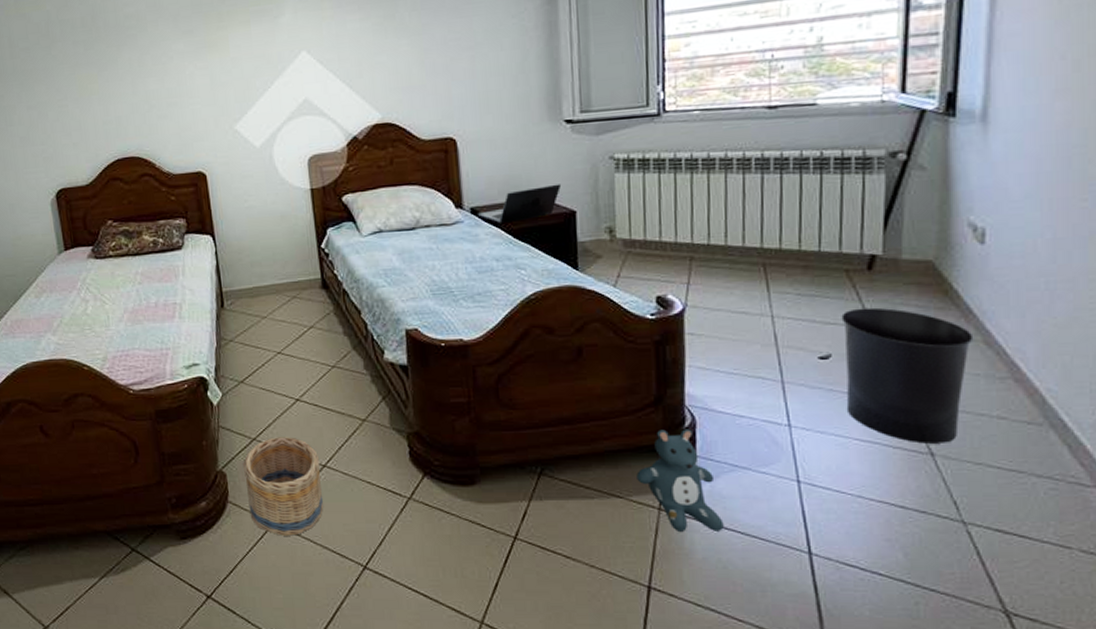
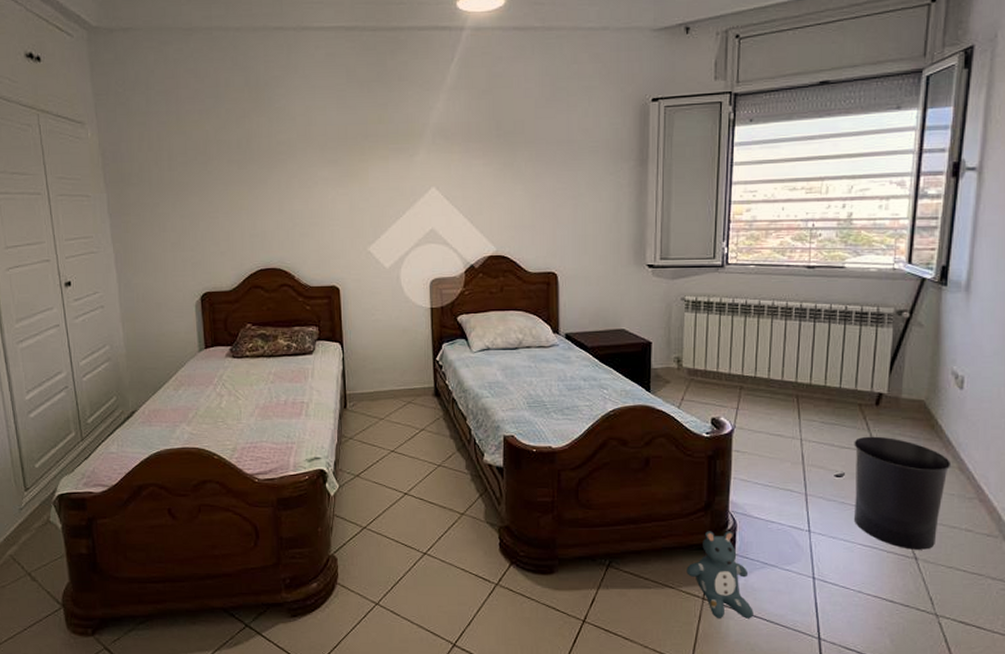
basket: present [242,437,324,537] -> none [352,526,422,617]
laptop: present [477,184,562,223] -> none [570,318,642,348]

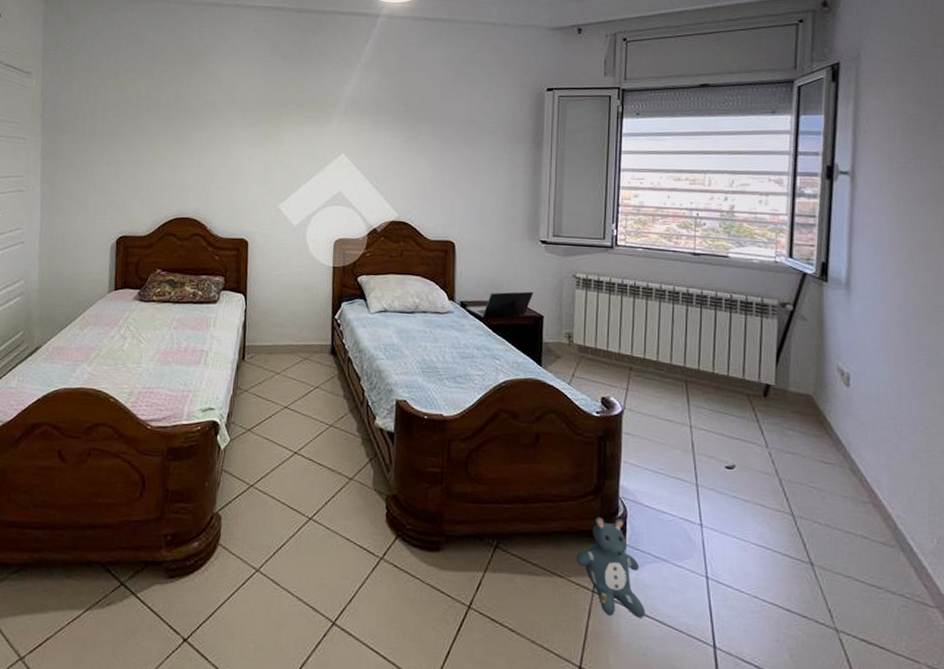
laptop: none [570,318,642,348] -> present [465,291,534,318]
waste bin: present [853,436,952,550] -> none [743,428,843,555]

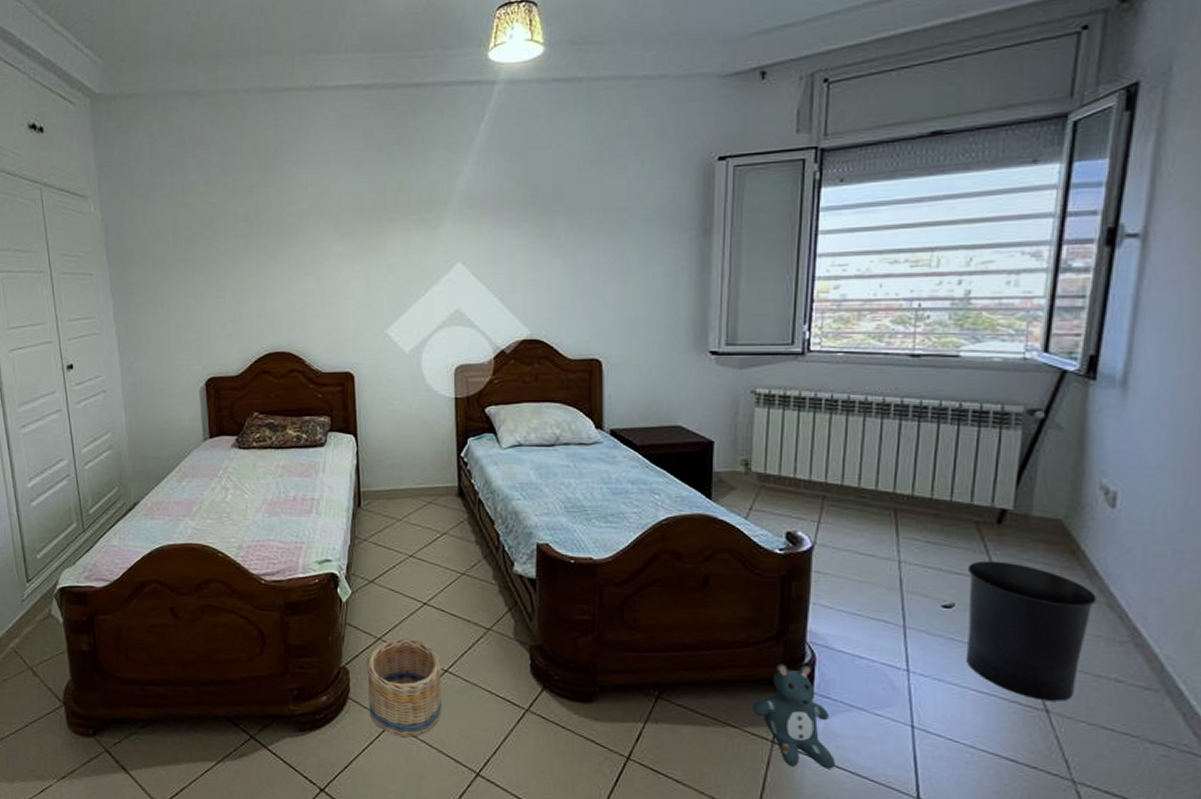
basket: none [236,486,307,586] -> present [366,638,443,738]
laptop: present [465,291,534,318] -> none [616,413,702,447]
waste bin: none [743,428,843,555] -> present [965,560,1098,701]

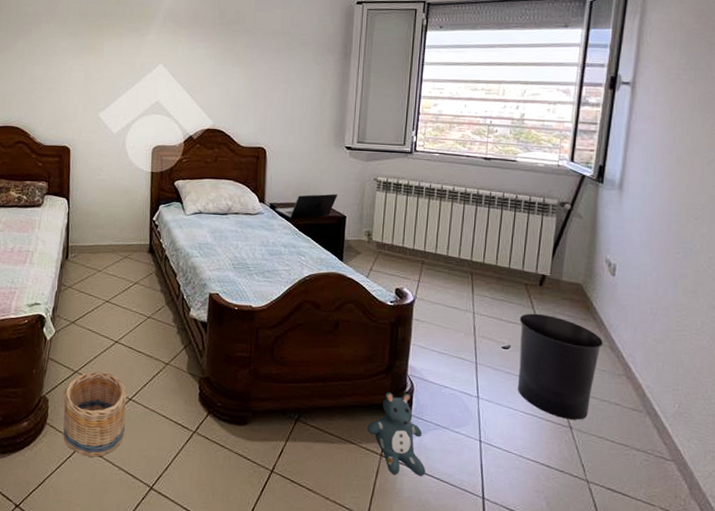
laptop: none [616,413,702,447] -> present [274,193,338,219]

